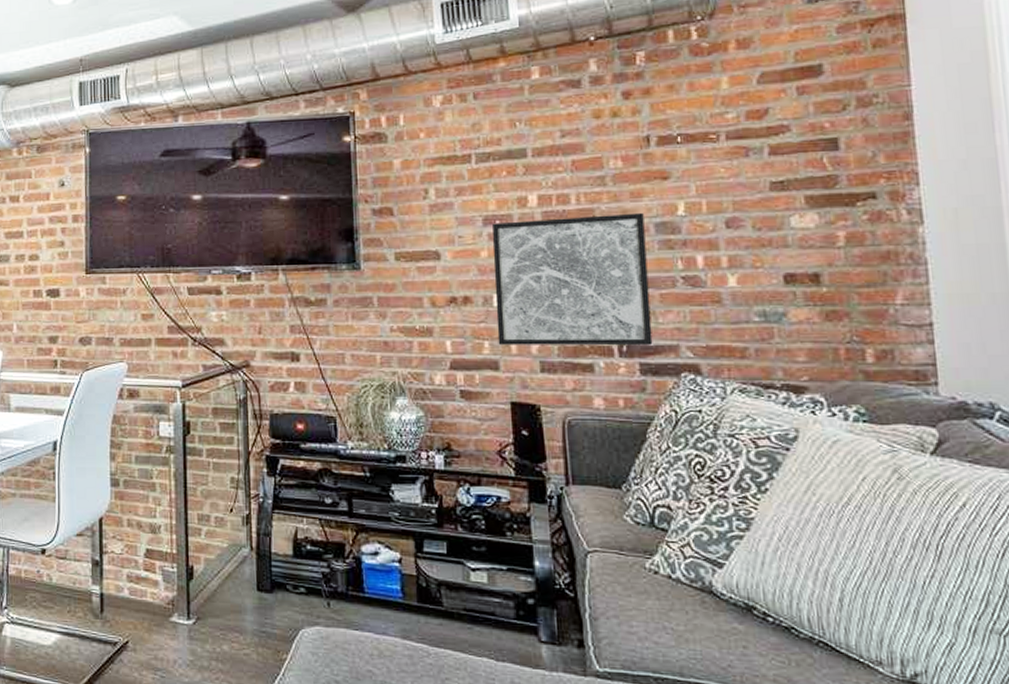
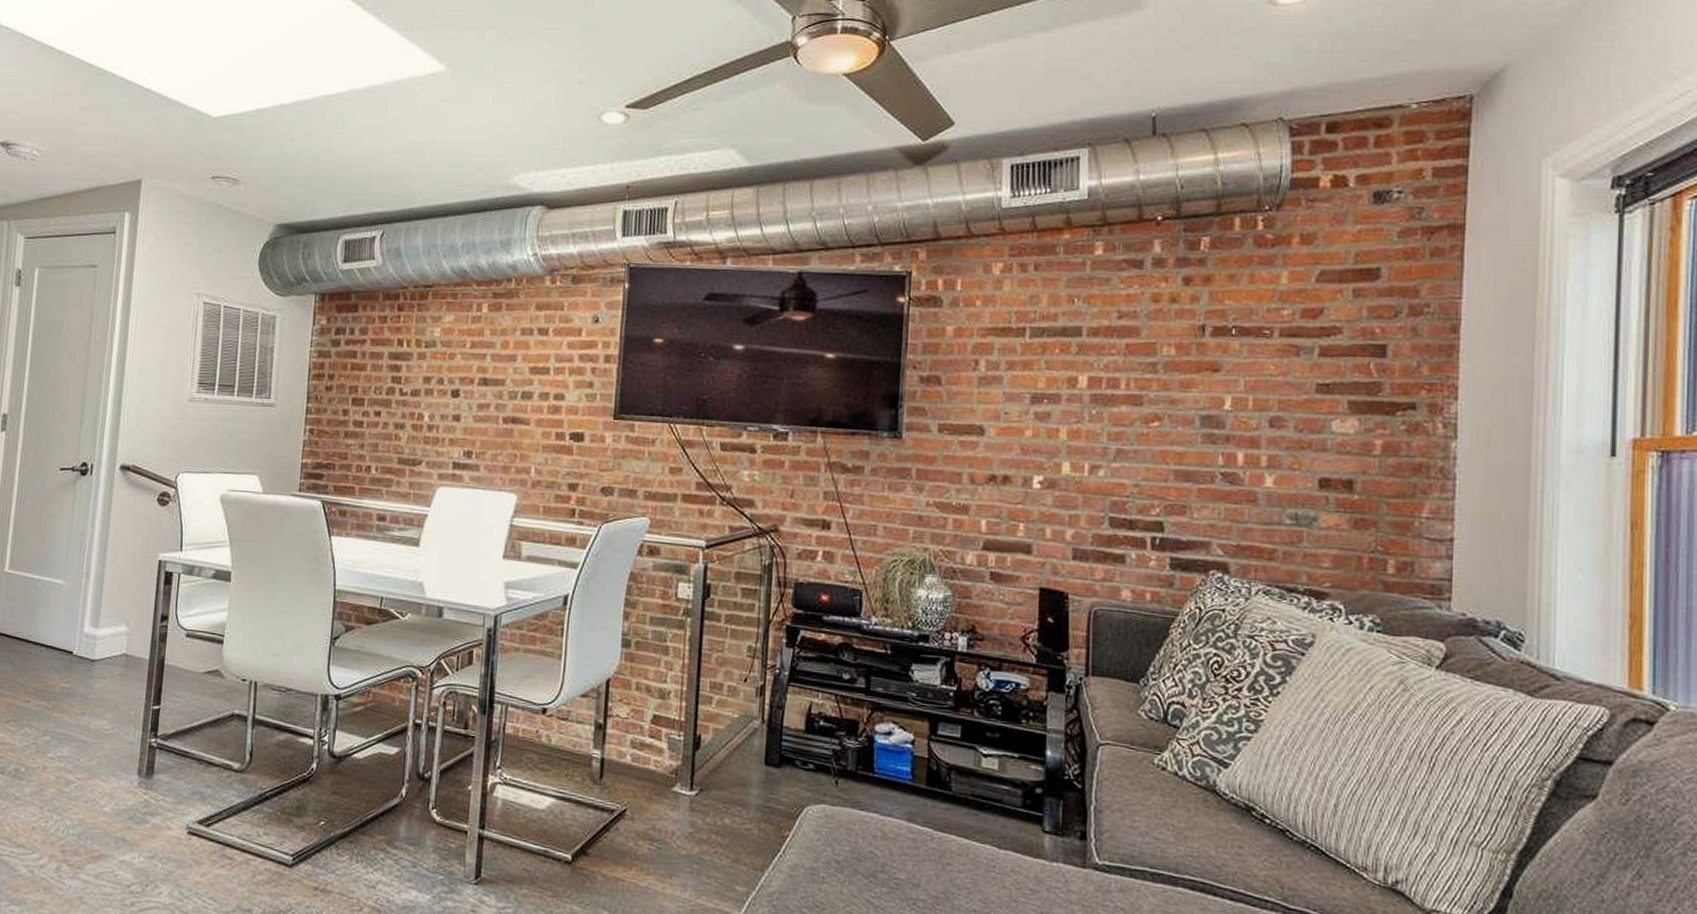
wall art: present [492,212,653,346] -> none [1033,402,1191,540]

